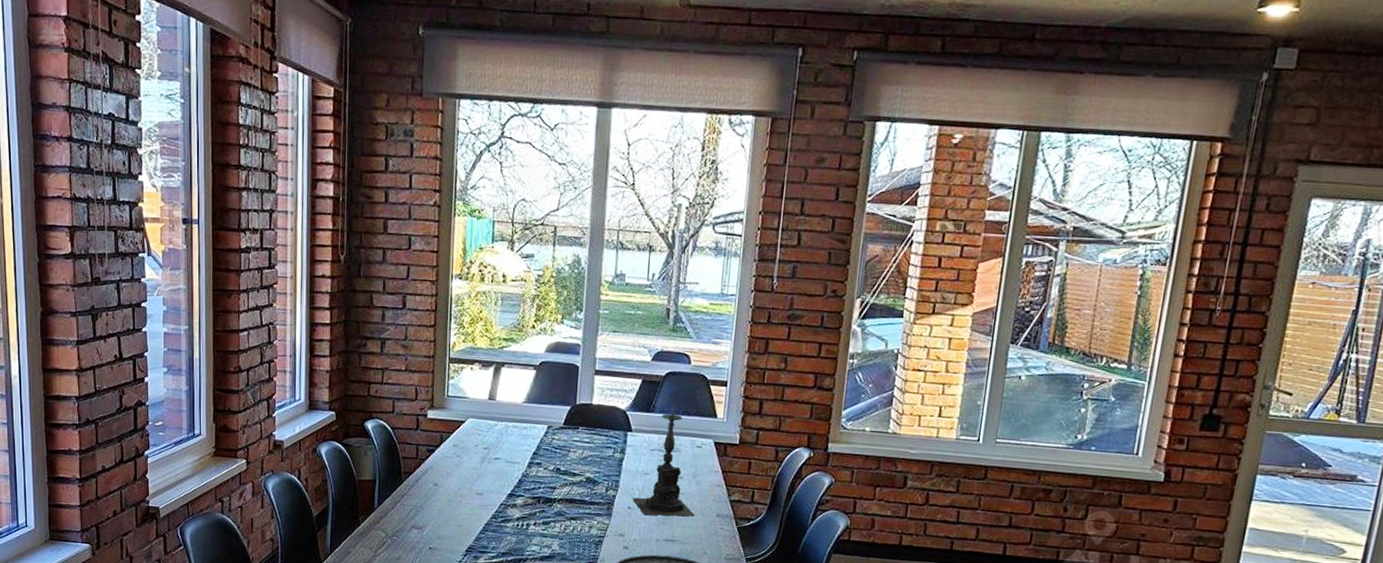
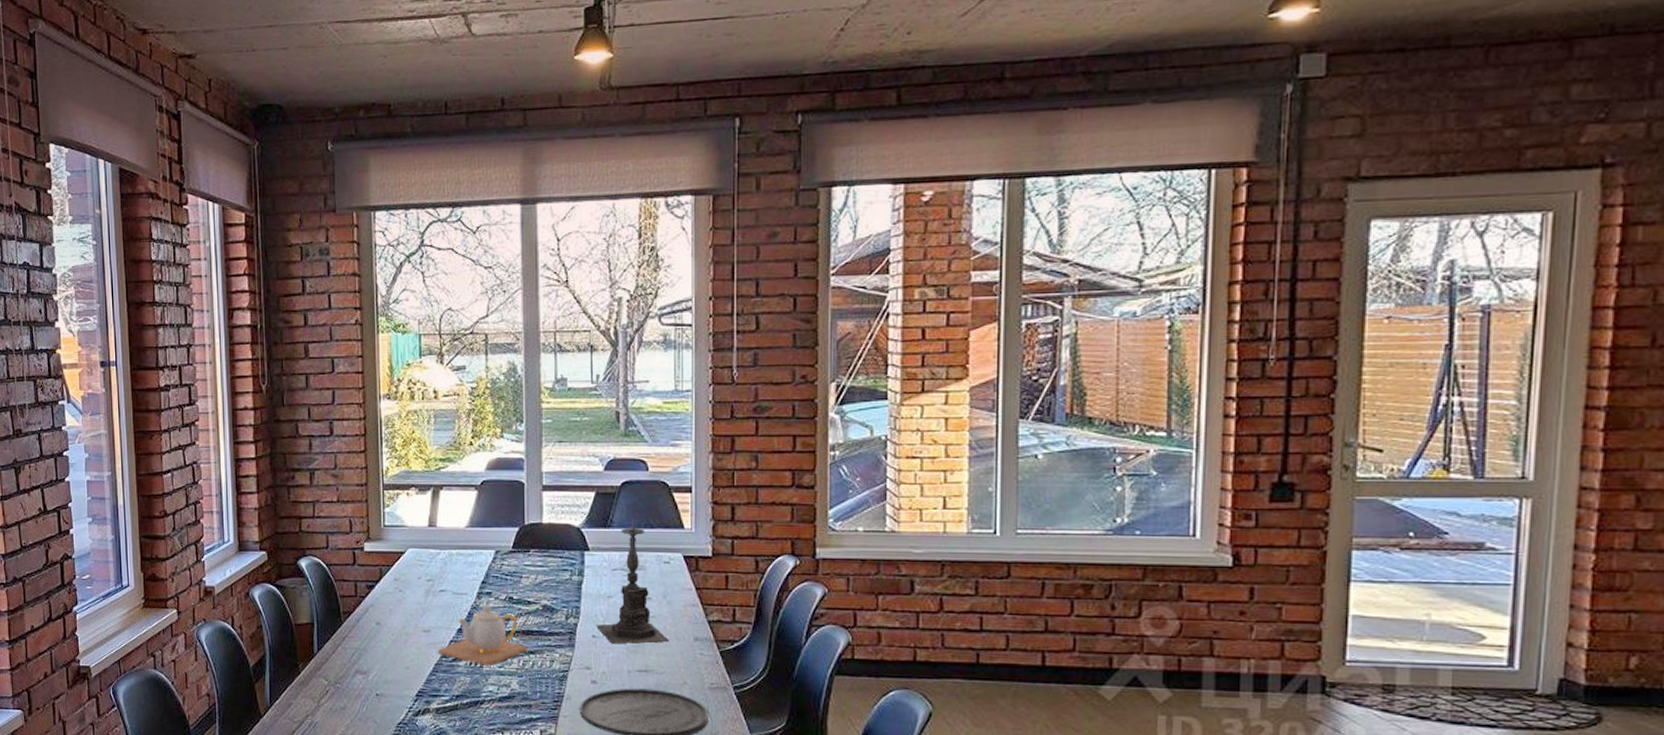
teapot: none [489,474,570,528] -> present [438,605,528,666]

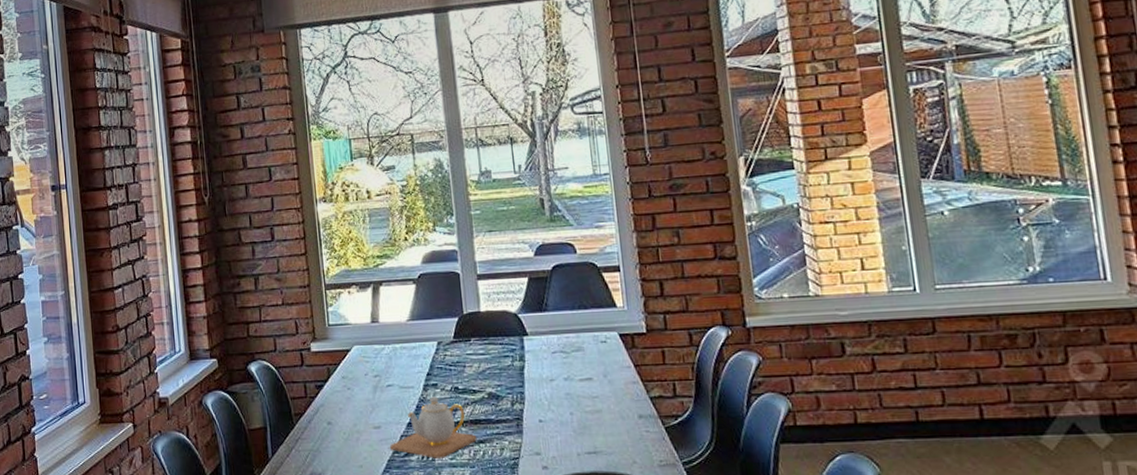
candle holder: present [596,517,669,644] -> none [541,299,615,427]

